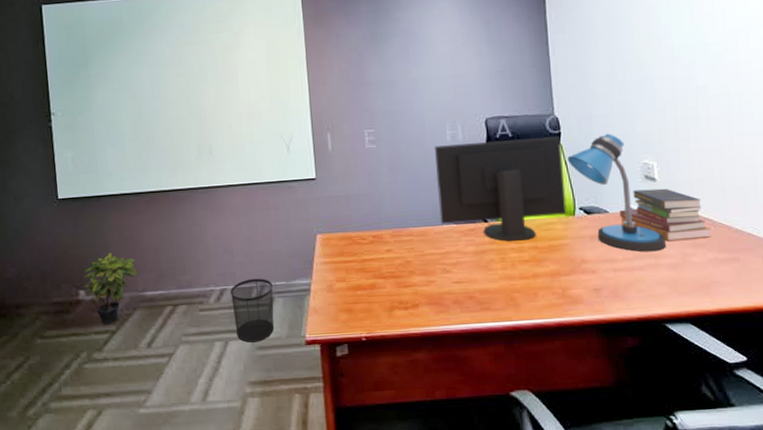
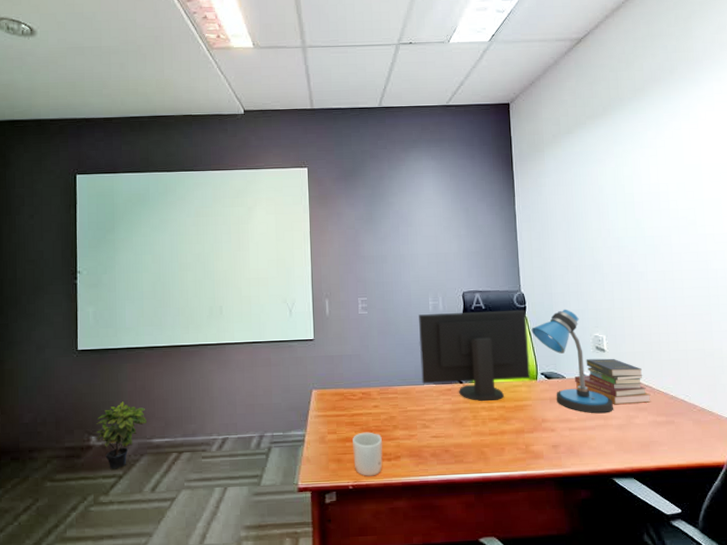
waste bin: present [230,278,274,343] -> none [232,429,271,489]
mug: none [364,278,399,327] -> present [352,432,383,476]

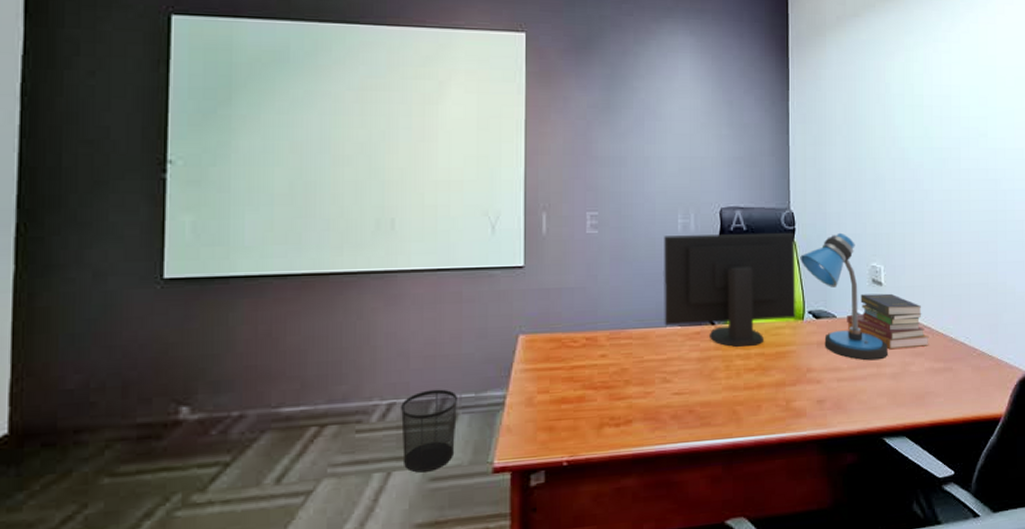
potted plant: present [95,401,148,470] -> none [189,354,273,455]
waste bin: none [232,429,271,489] -> present [401,389,459,473]
mug: present [352,432,383,476] -> none [570,389,610,448]

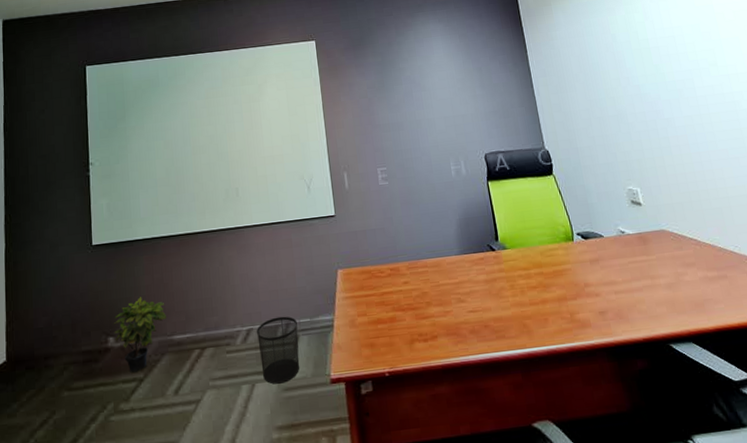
potted plant: none [189,354,273,455] -> present [113,297,167,373]
computer monitor: present [663,232,796,348] -> none [441,167,566,270]
desk lamp: present [800,232,888,361] -> none [560,163,659,273]
books: present [847,293,929,350] -> none [613,211,699,262]

